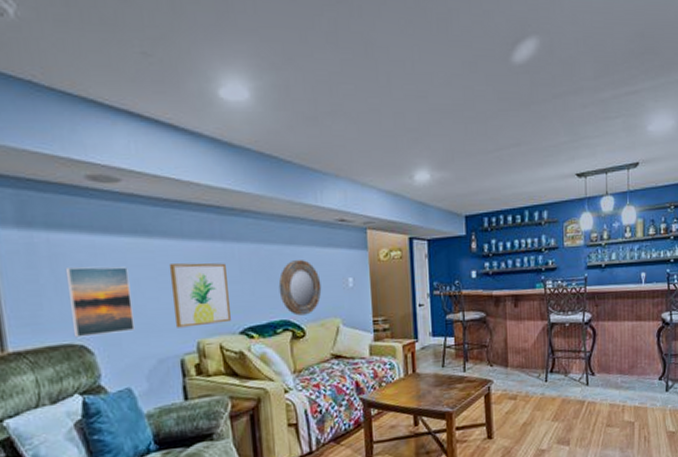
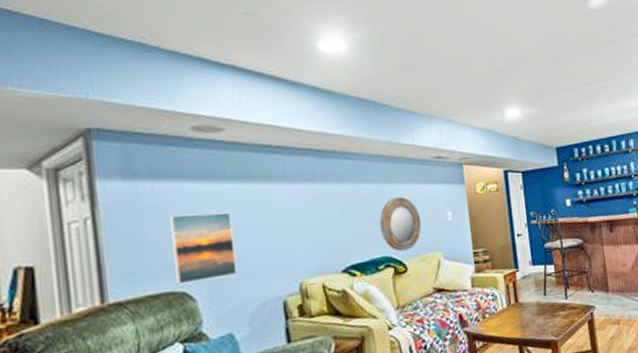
wall art: present [168,262,232,328] -> none [271,203,334,270]

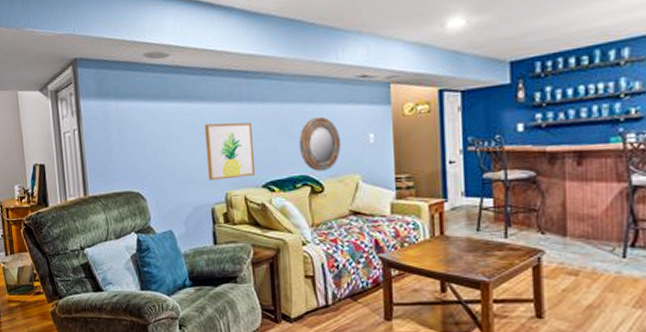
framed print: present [168,212,237,285] -> none [128,127,177,186]
wall art: none [271,203,334,270] -> present [204,122,256,181]

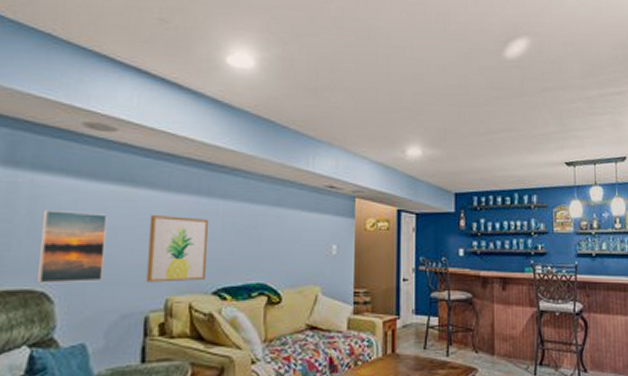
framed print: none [128,127,177,186] -> present [36,210,107,284]
home mirror: present [299,117,341,171] -> none [259,223,304,280]

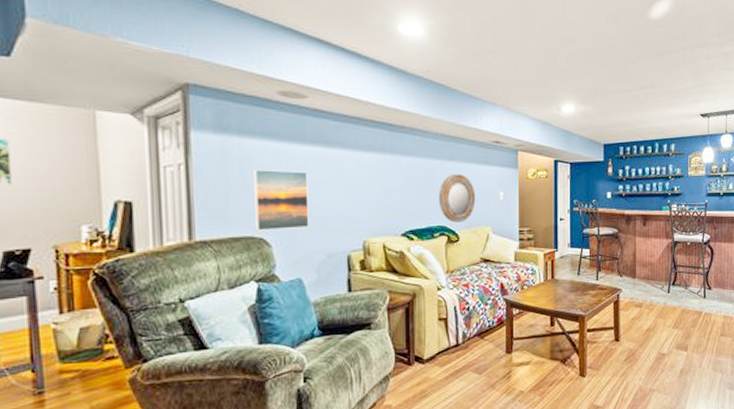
wall art: present [145,215,208,283] -> none [343,171,396,228]
home mirror: none [259,223,304,280] -> present [438,174,476,223]

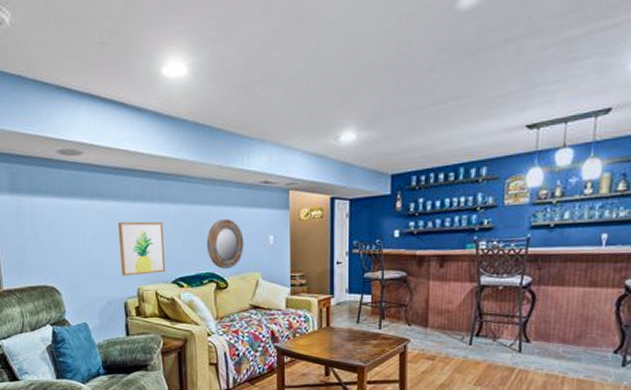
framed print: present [252,170,309,231] -> none [42,224,91,281]
wall art: none [343,171,396,228] -> present [117,221,166,276]

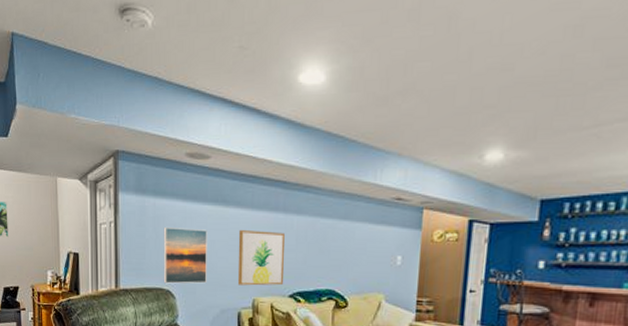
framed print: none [42,224,91,281] -> present [163,228,207,284]
home mirror: present [206,219,244,269] -> none [328,235,370,287]

